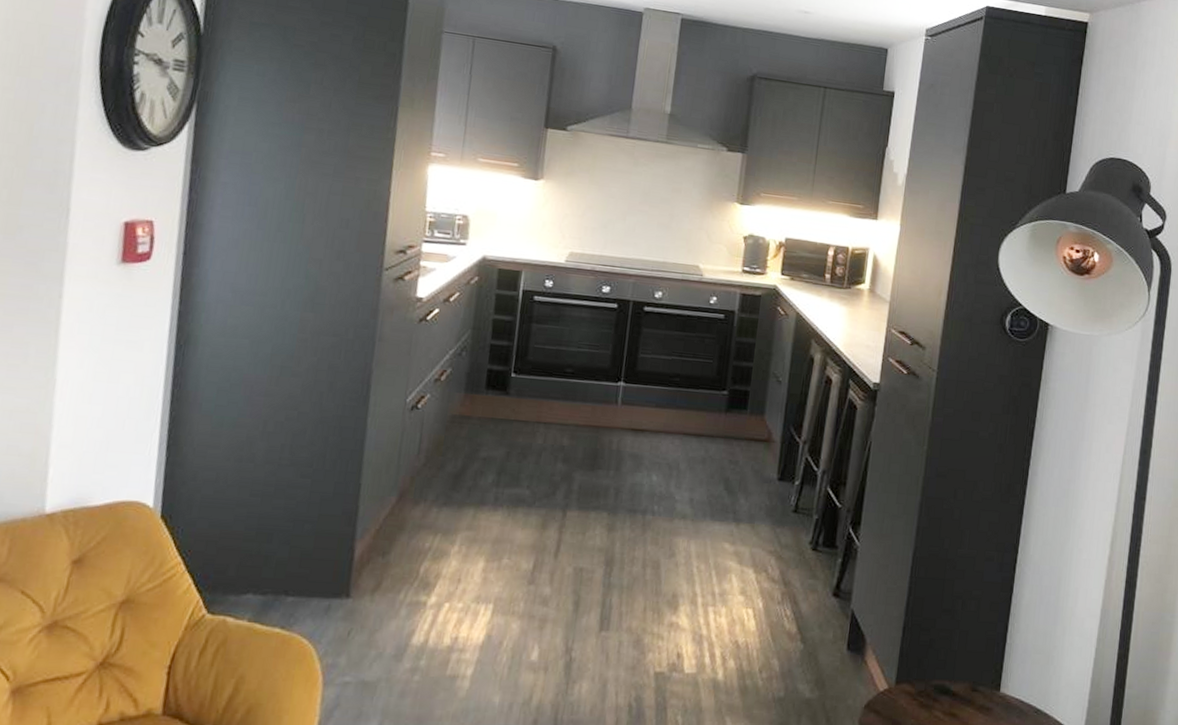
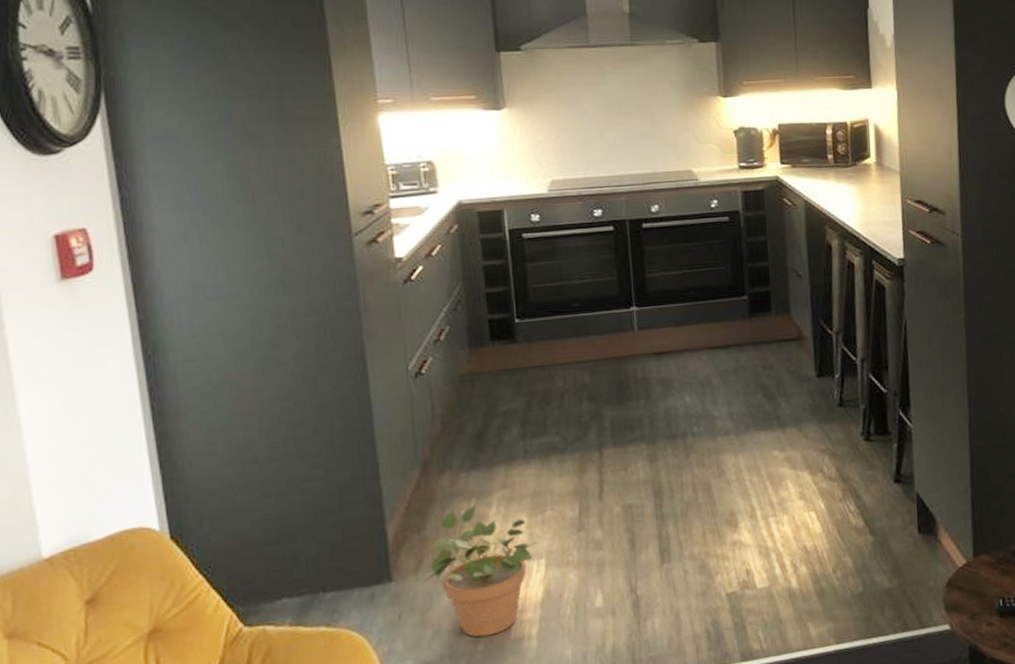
potted plant: none [380,540,490,668] -> present [425,505,538,638]

